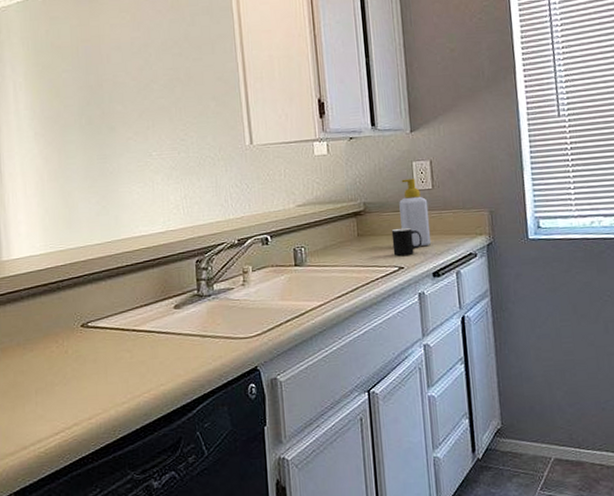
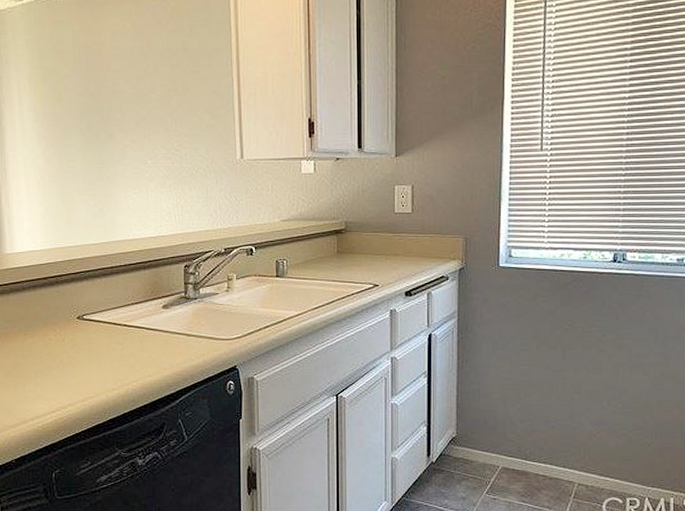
cup: present [391,227,423,256] -> none [369,248,398,274]
soap bottle: present [399,178,432,248] -> none [379,201,407,267]

